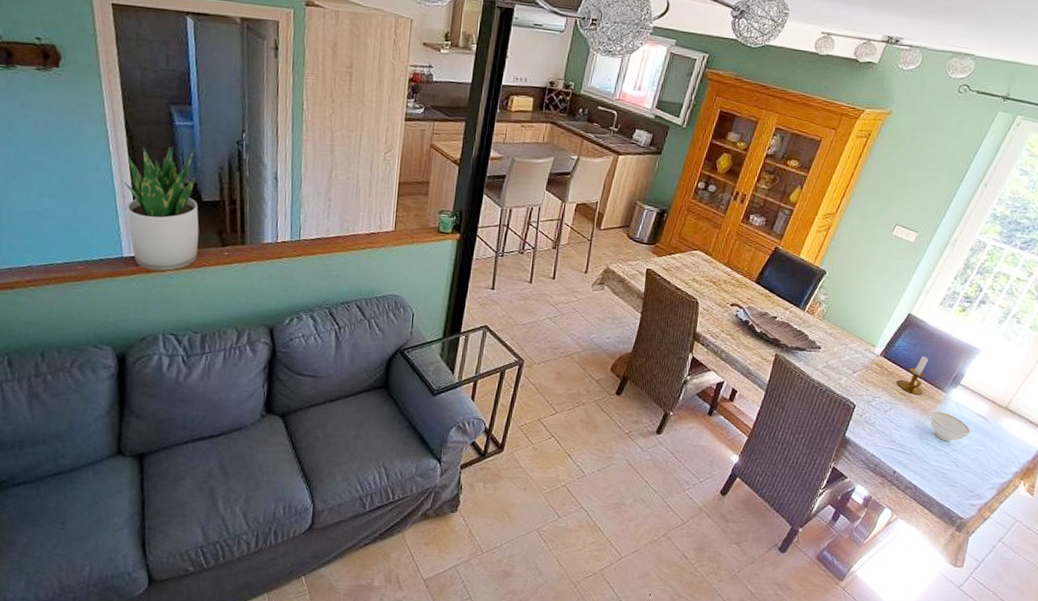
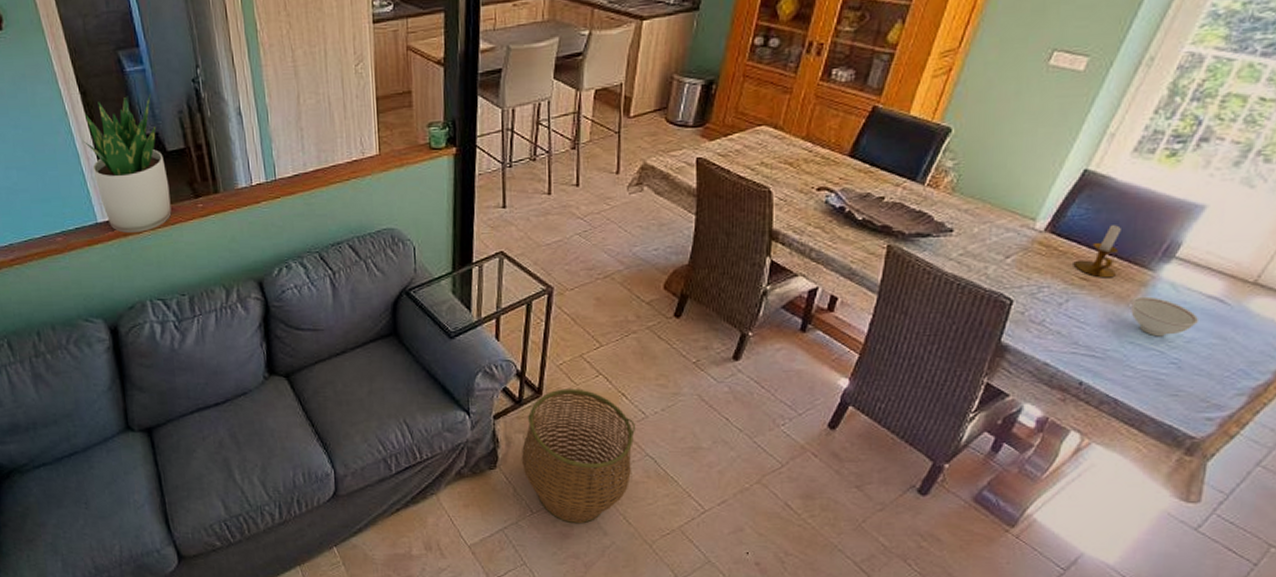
basket: none [478,446,575,564] -> present [521,389,635,524]

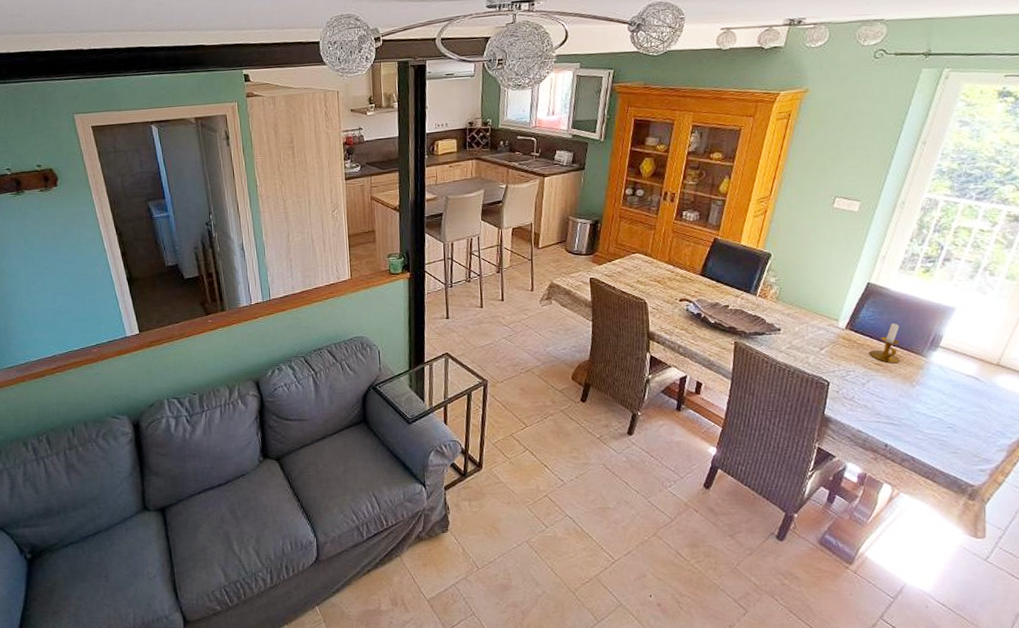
planter: present [83,93,172,234] -> none [117,234,187,345]
basket: present [521,389,635,524] -> none [467,462,556,577]
bowl: present [1131,296,1198,337] -> none [914,376,962,408]

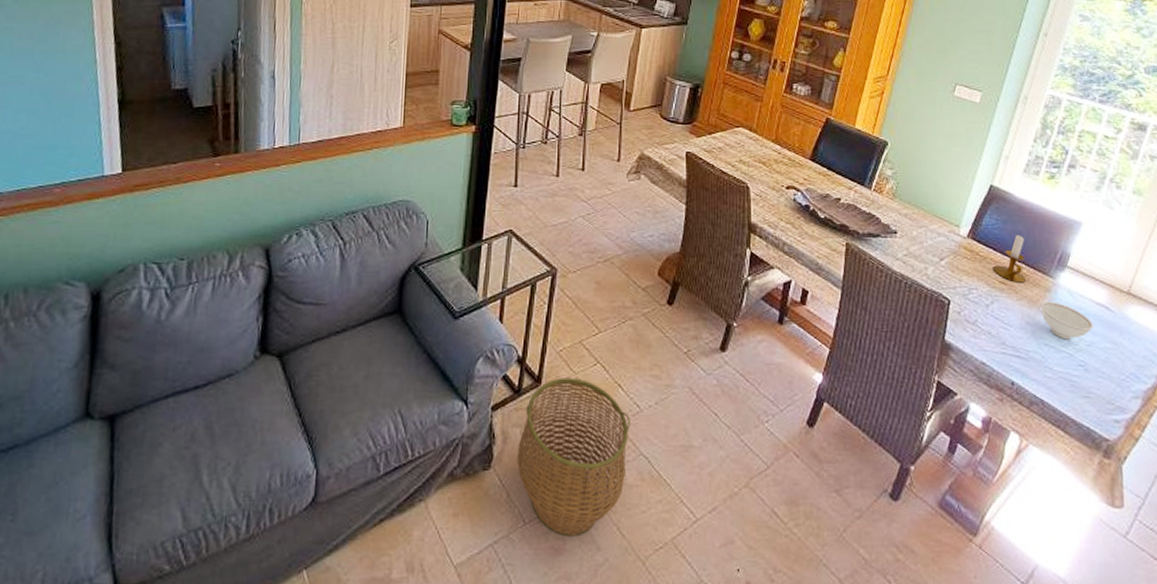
basket: none [467,462,556,577] -> present [516,377,630,537]
bowl: none [914,376,962,408] -> present [1041,301,1093,340]

